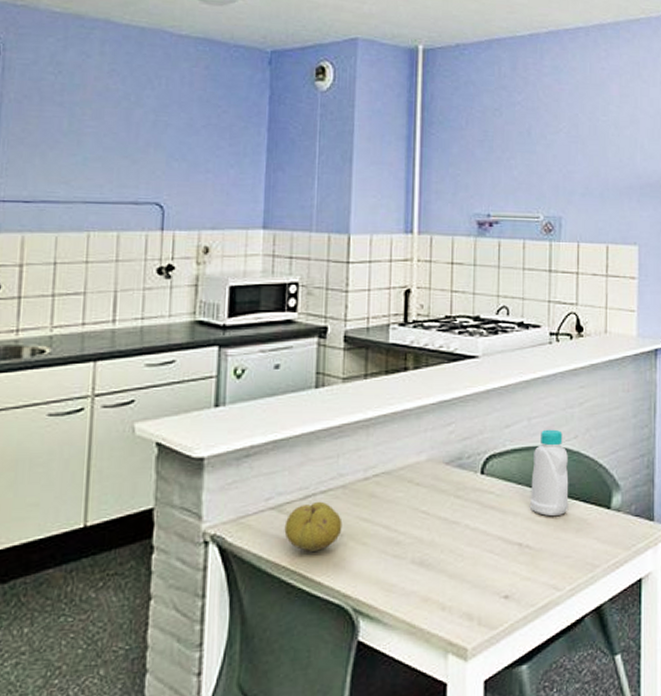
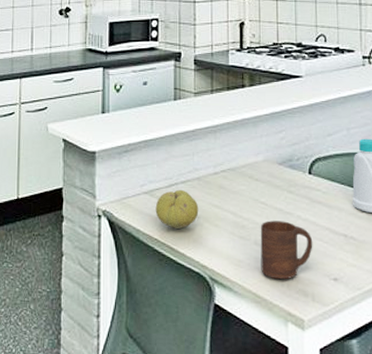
cup: none [418,532,482,604] -> present [260,220,313,280]

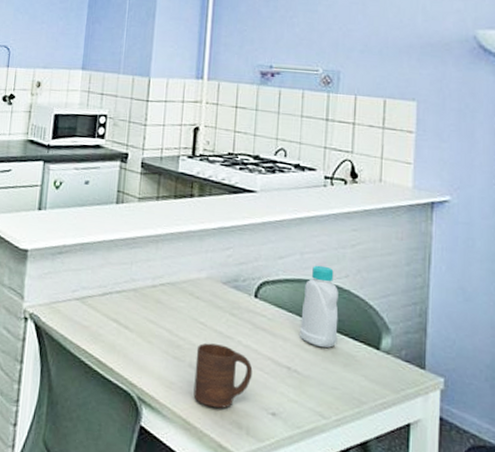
fruit: present [155,189,199,230] -> none [85,299,133,342]

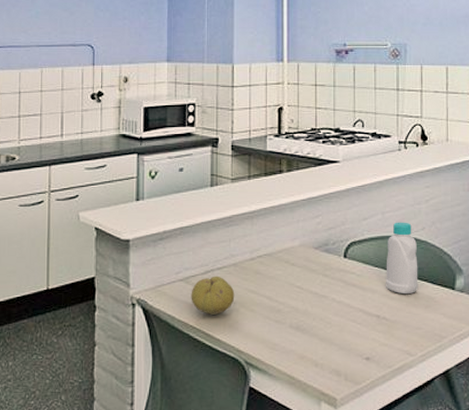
fruit: none [85,299,133,342] -> present [191,276,235,316]
cup: present [193,343,253,409] -> none [295,304,347,361]

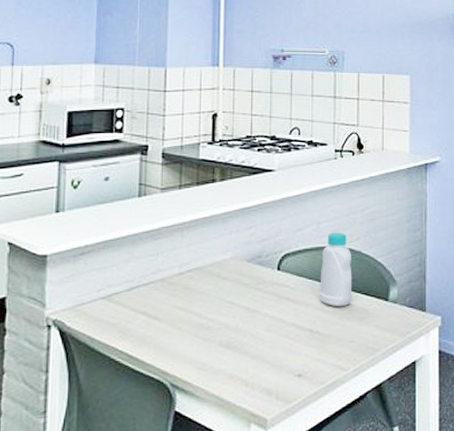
fruit: present [191,276,235,316] -> none [113,292,162,336]

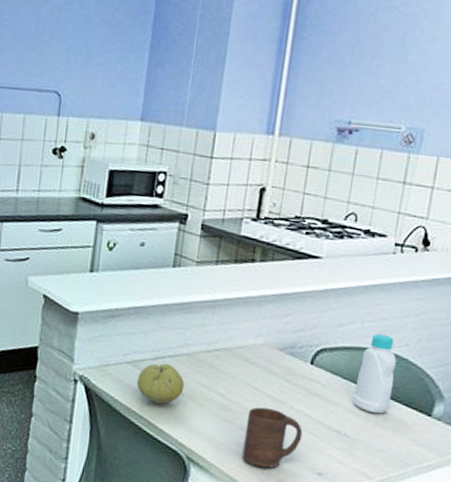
fruit: none [113,292,162,336] -> present [136,363,185,405]
cup: none [225,320,279,380] -> present [242,407,303,468]

